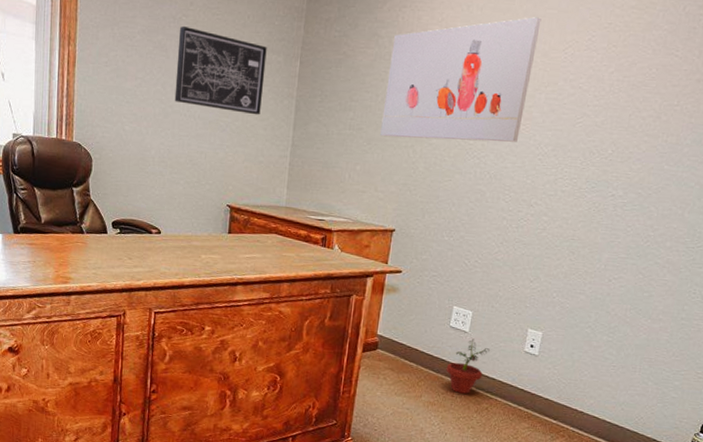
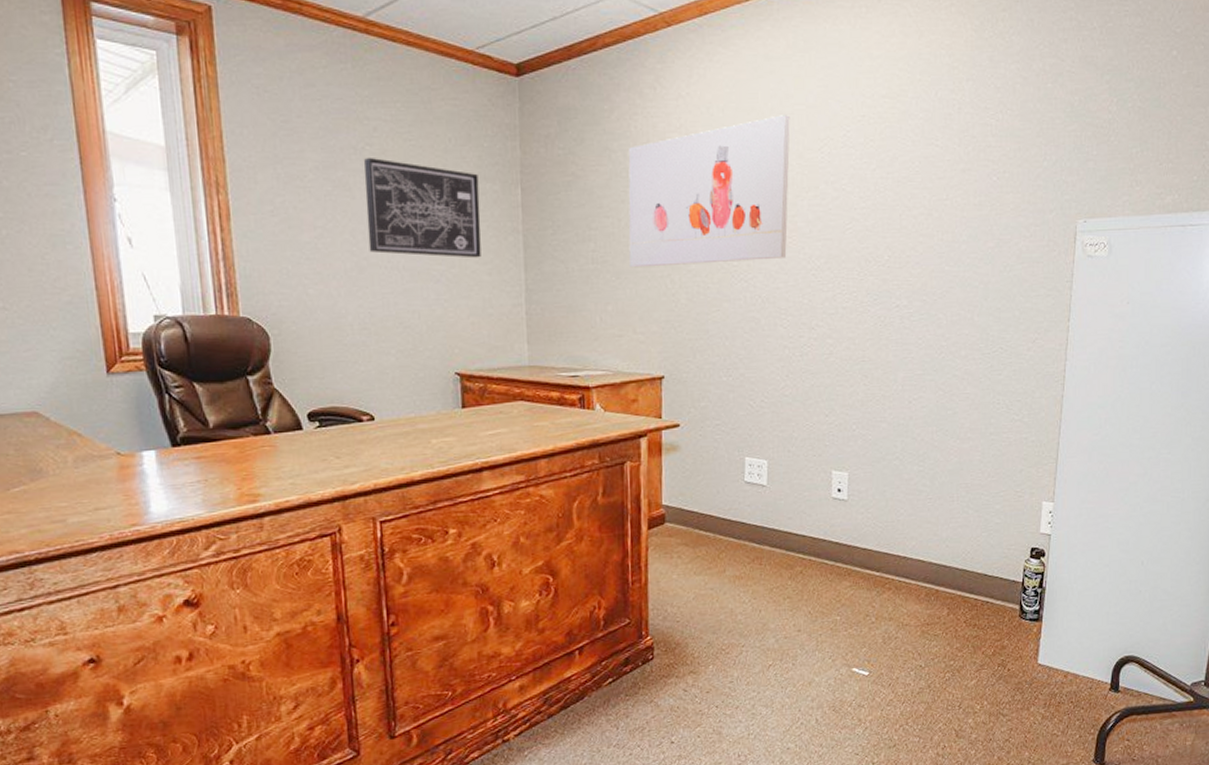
potted plant: present [446,338,490,394] -> none [748,492,794,559]

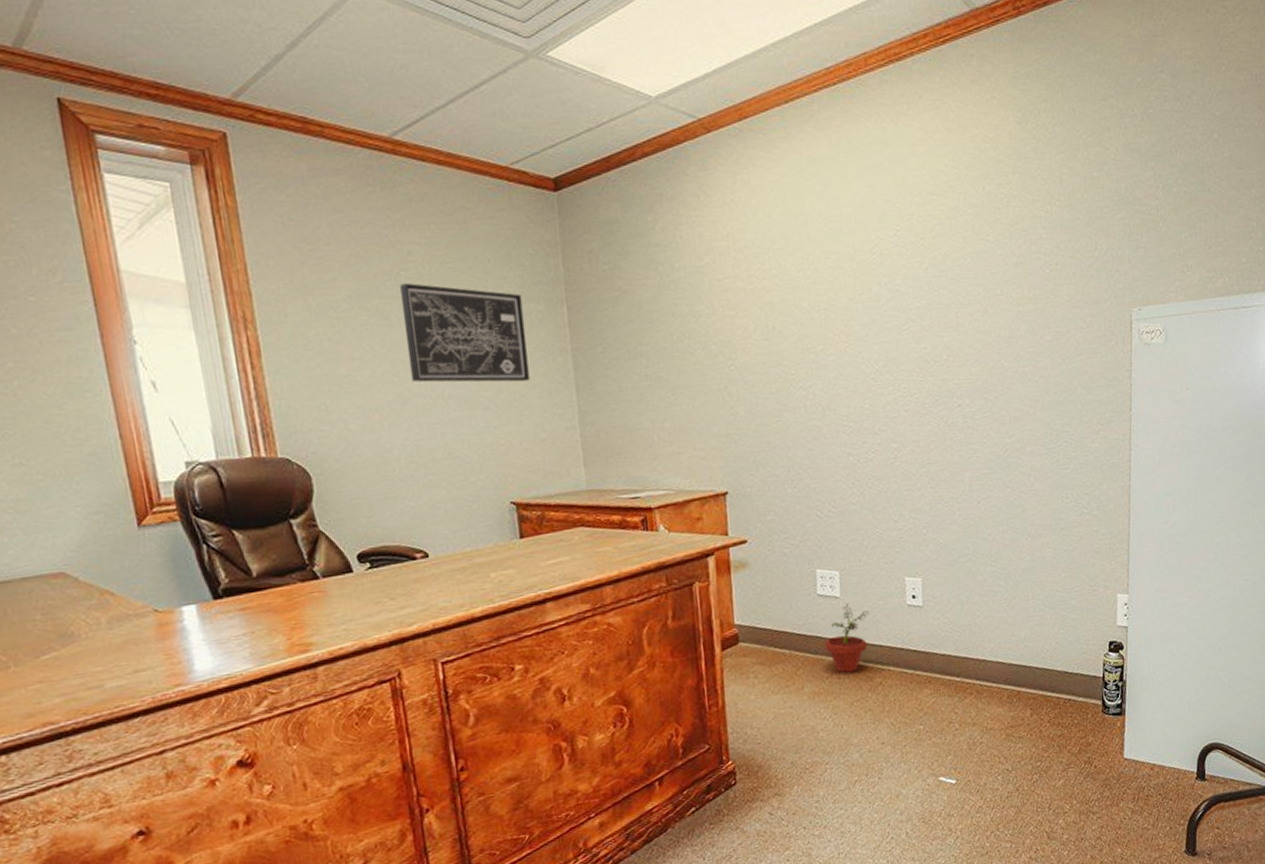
wall art: present [628,115,790,268] -> none [676,217,844,383]
potted plant: none [748,492,794,559] -> present [824,603,869,673]

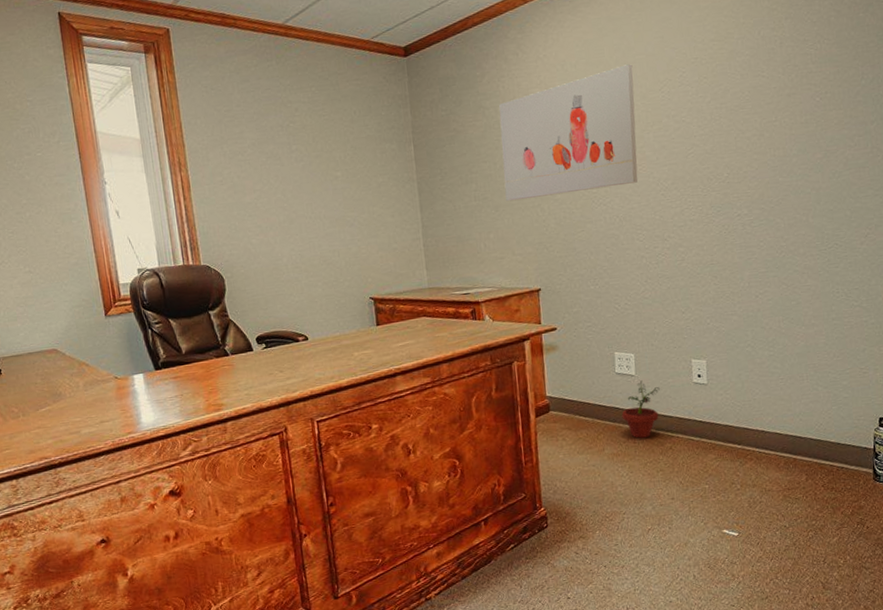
wall art: present [400,282,530,383] -> none [289,132,385,207]
wall art: none [676,217,844,383] -> present [499,64,638,202]

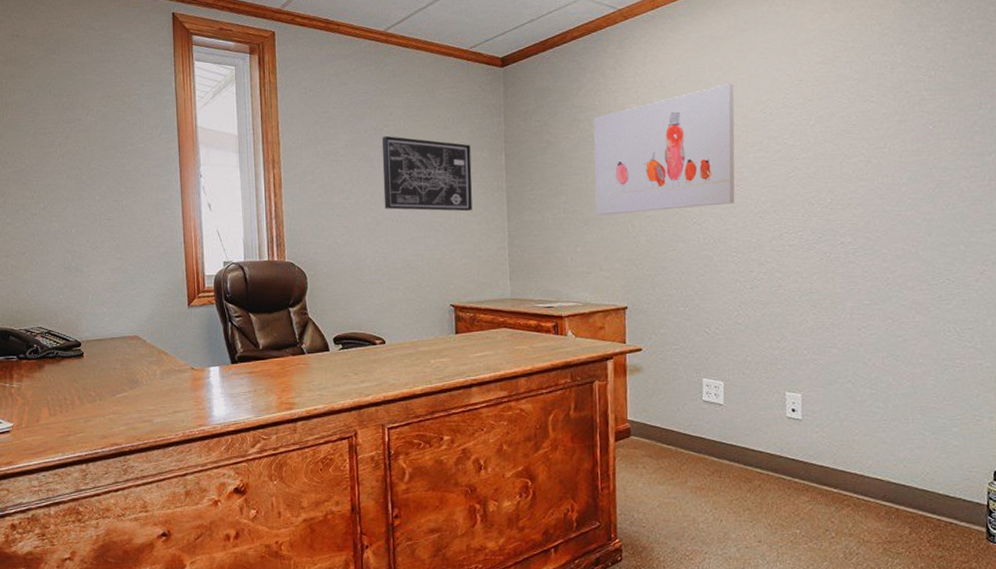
wall art: none [289,132,385,207] -> present [382,135,473,212]
potted plant: present [621,380,660,438] -> none [707,410,750,473]

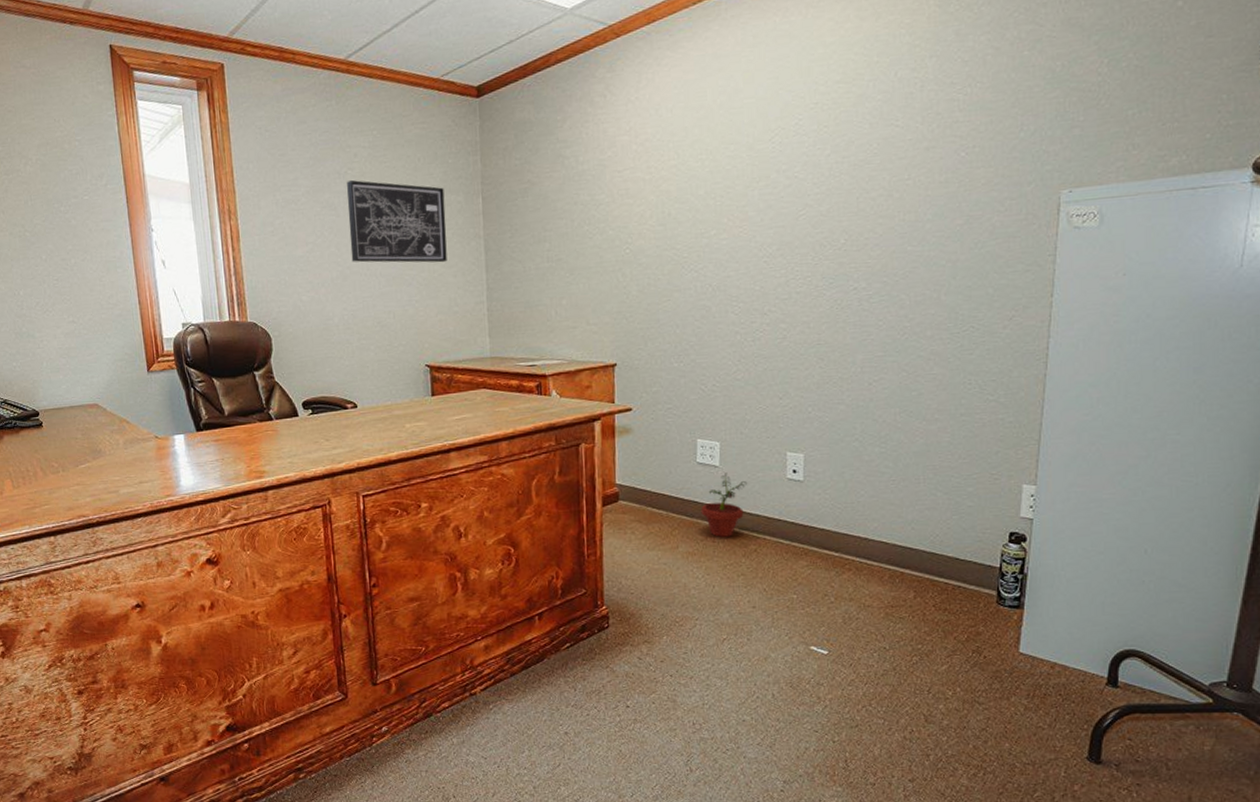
wall art: present [593,83,735,216] -> none [580,109,740,264]
potted plant: none [707,410,750,473] -> present [701,472,747,537]

